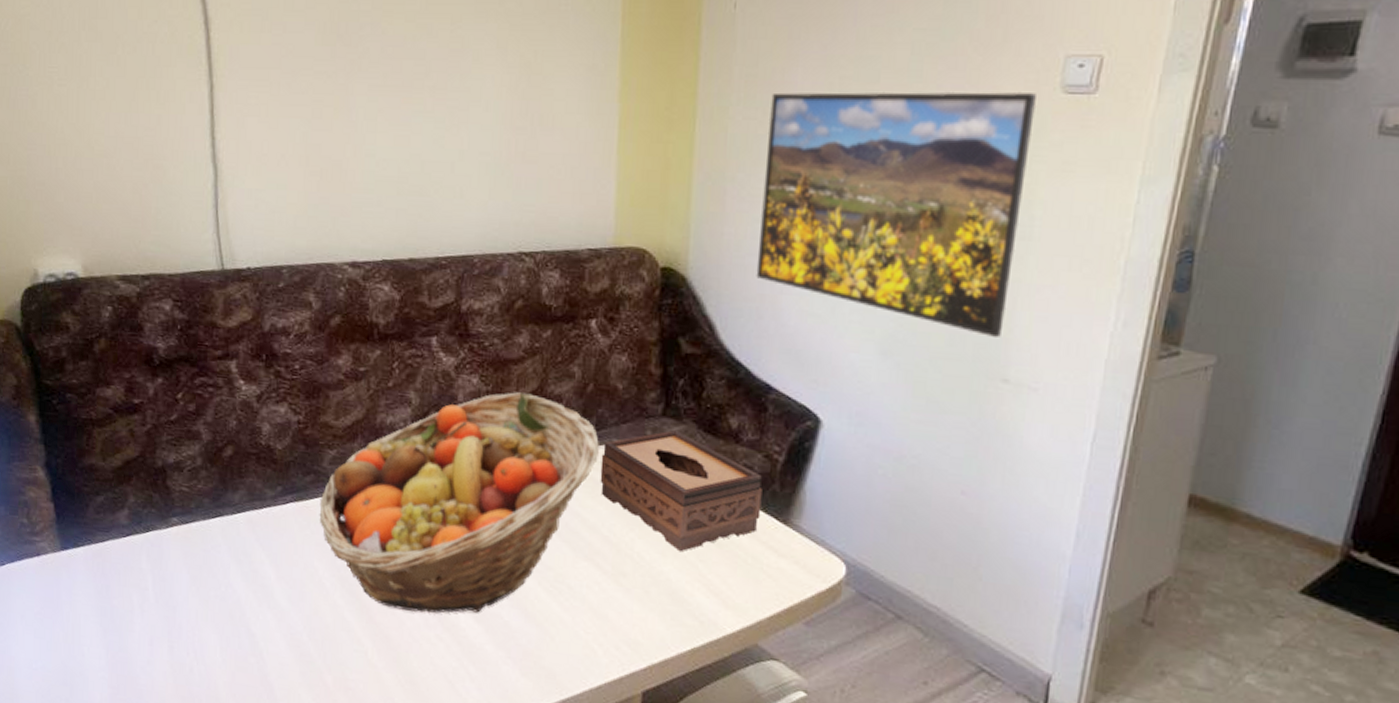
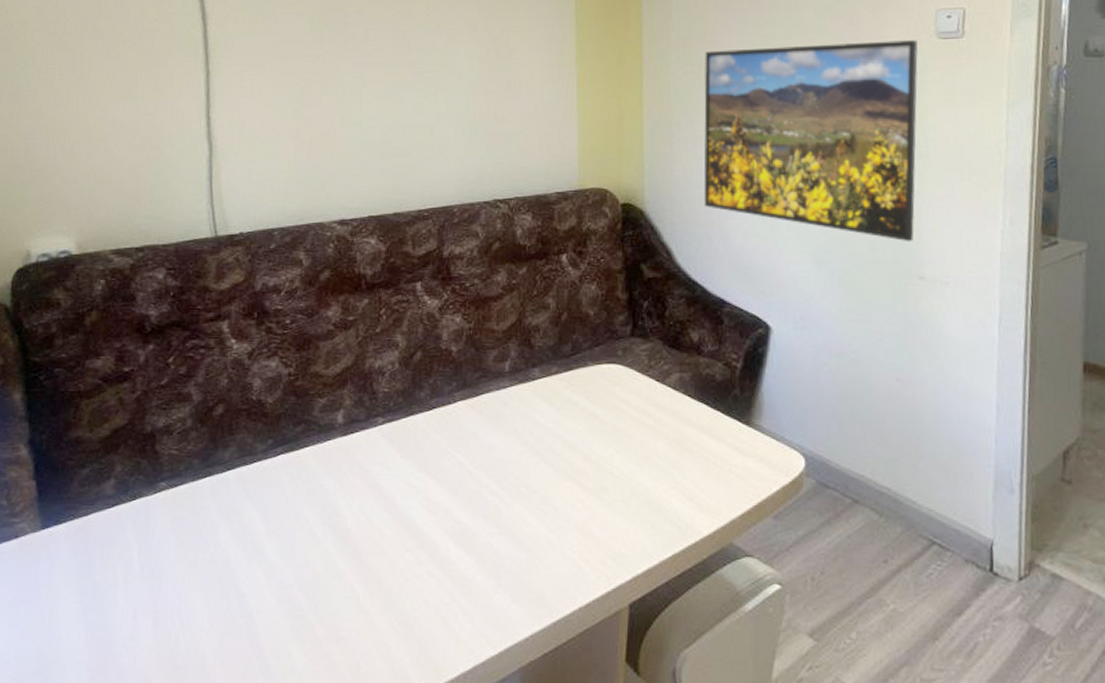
fruit basket: present [319,392,600,614] -> none [310,327,576,550]
tissue box: present [600,430,762,552] -> none [578,349,725,462]

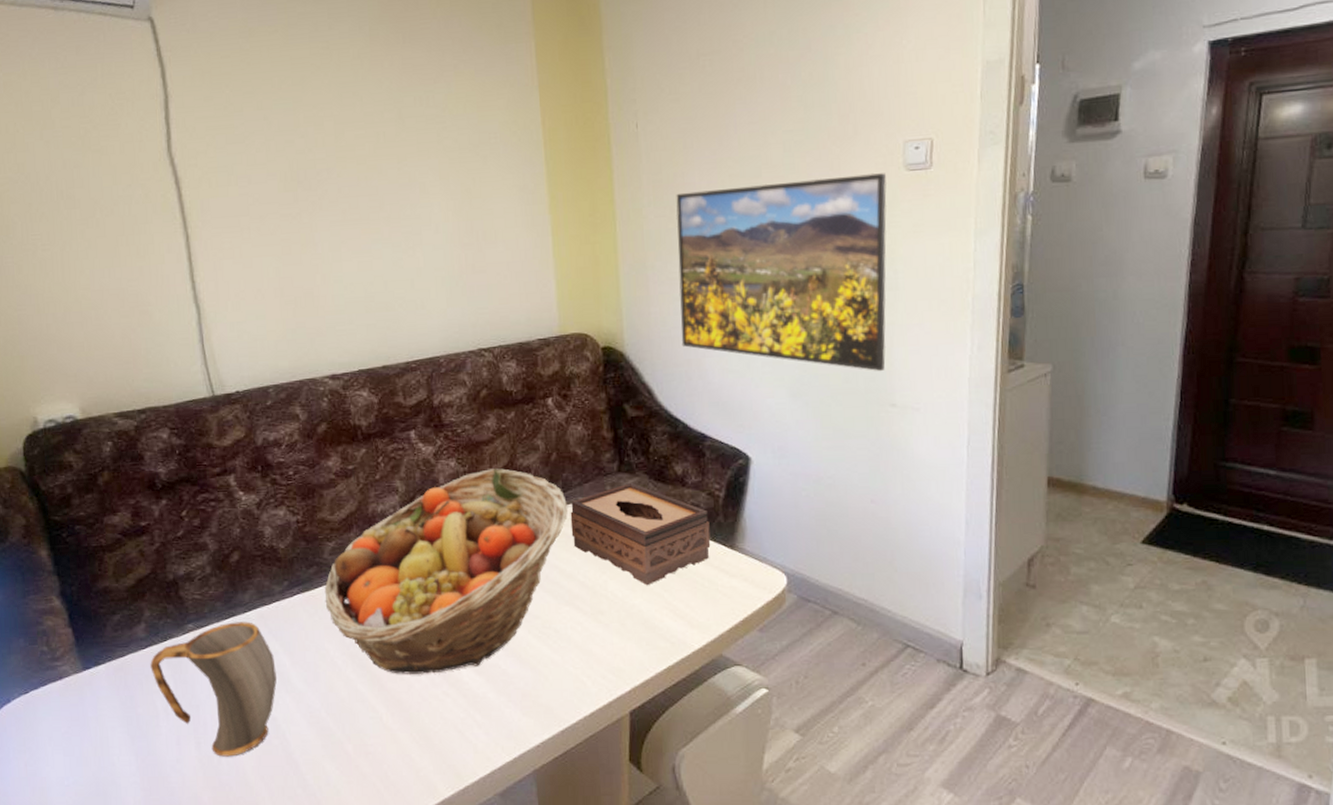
mug: none [114,482,250,636] -> present [150,621,277,757]
fruit basket: none [310,327,576,550] -> present [324,468,569,674]
tissue box: none [578,349,725,462] -> present [570,483,711,586]

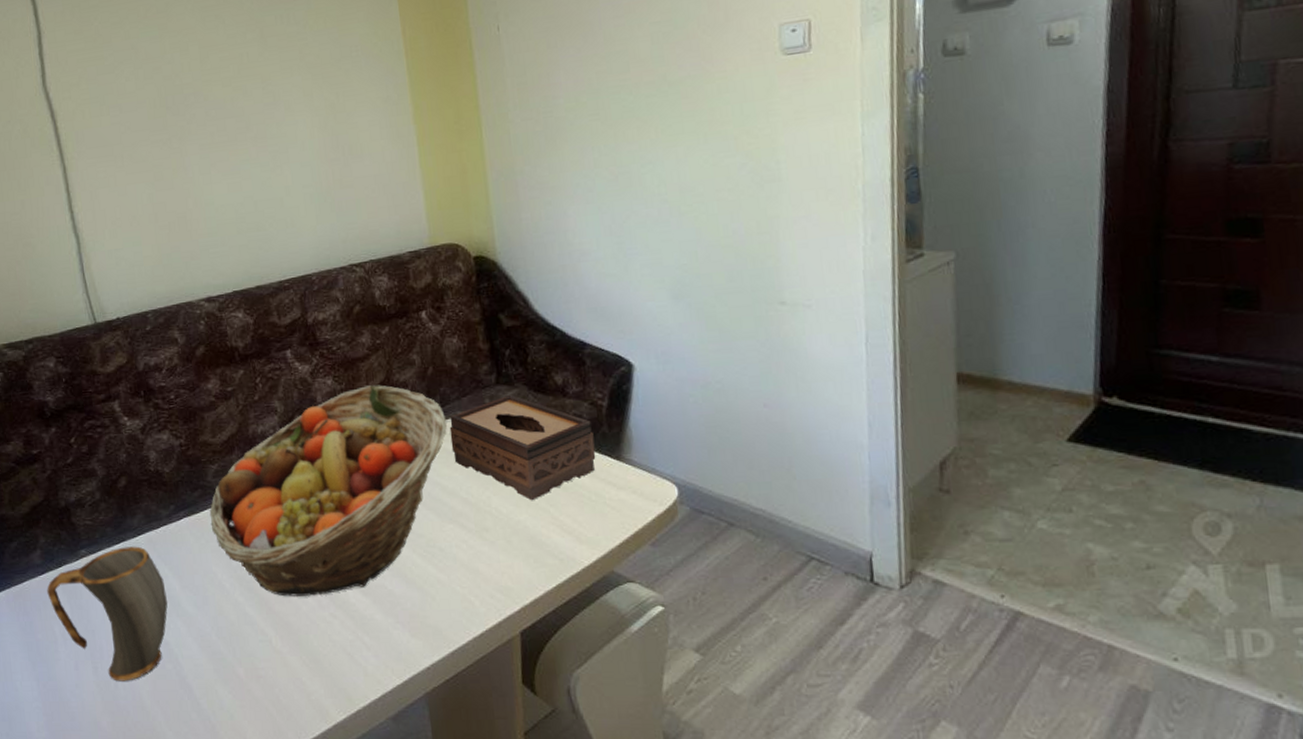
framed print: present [676,173,887,371] -> none [542,59,772,268]

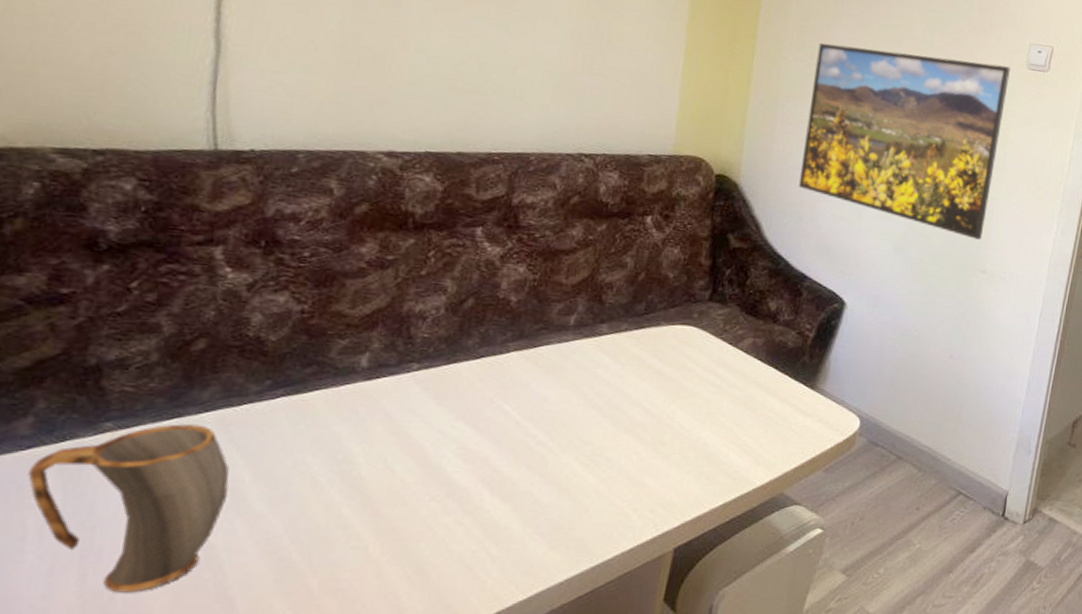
fruit basket: present [209,385,448,597] -> none [319,280,648,499]
tissue box: present [449,395,596,501] -> none [645,313,794,419]
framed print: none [542,59,772,268] -> present [798,43,1010,240]

